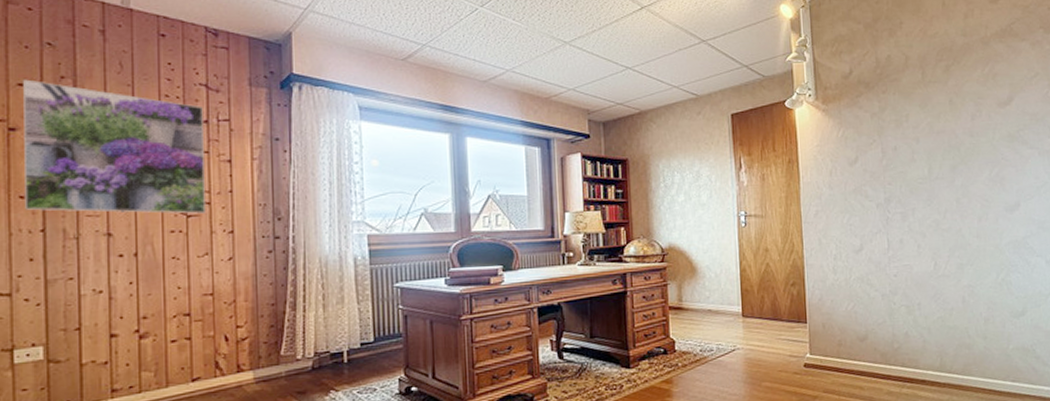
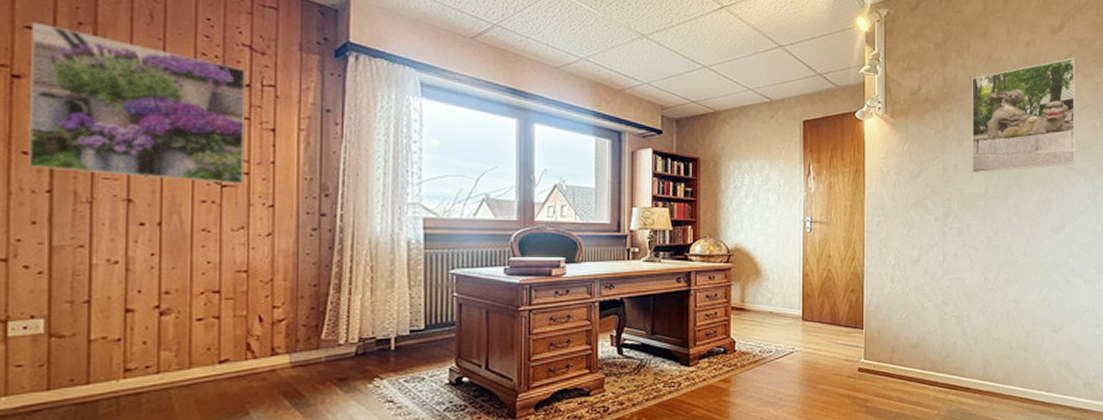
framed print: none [907,26,1028,156] -> present [972,58,1076,174]

